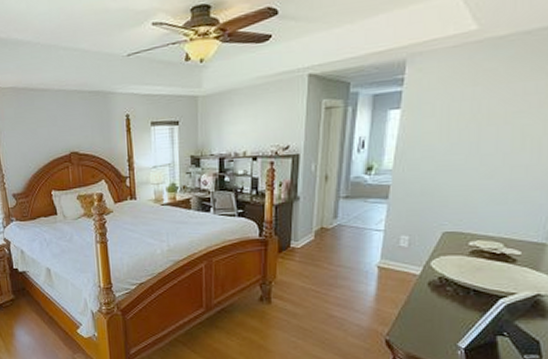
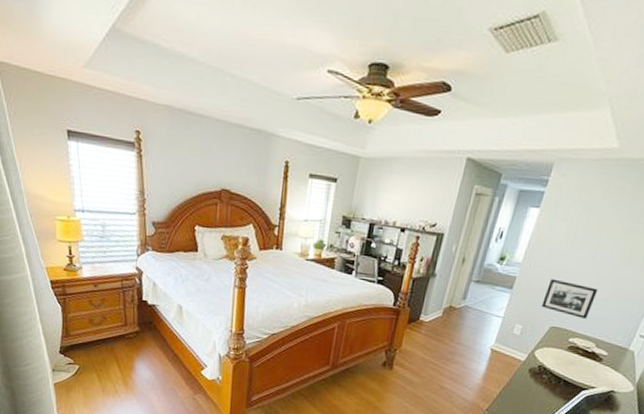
picture frame: none [427,179,492,218] -> present [541,278,599,319]

